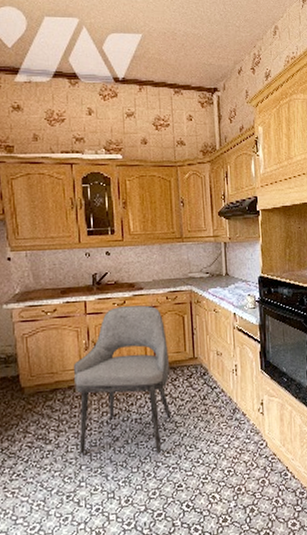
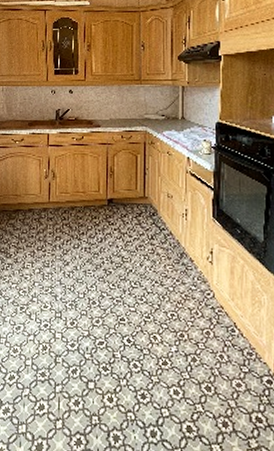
dining chair: present [73,305,172,454] -> none [33,141,120,285]

